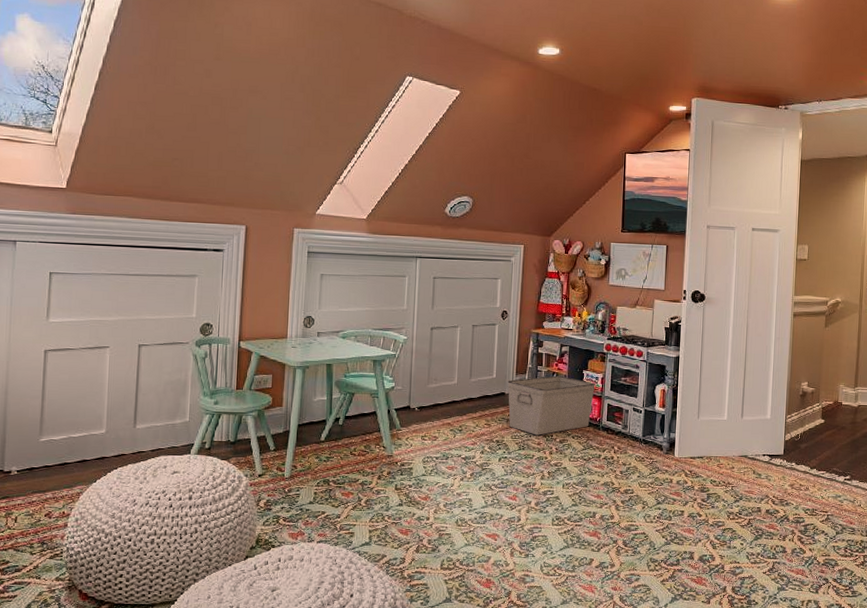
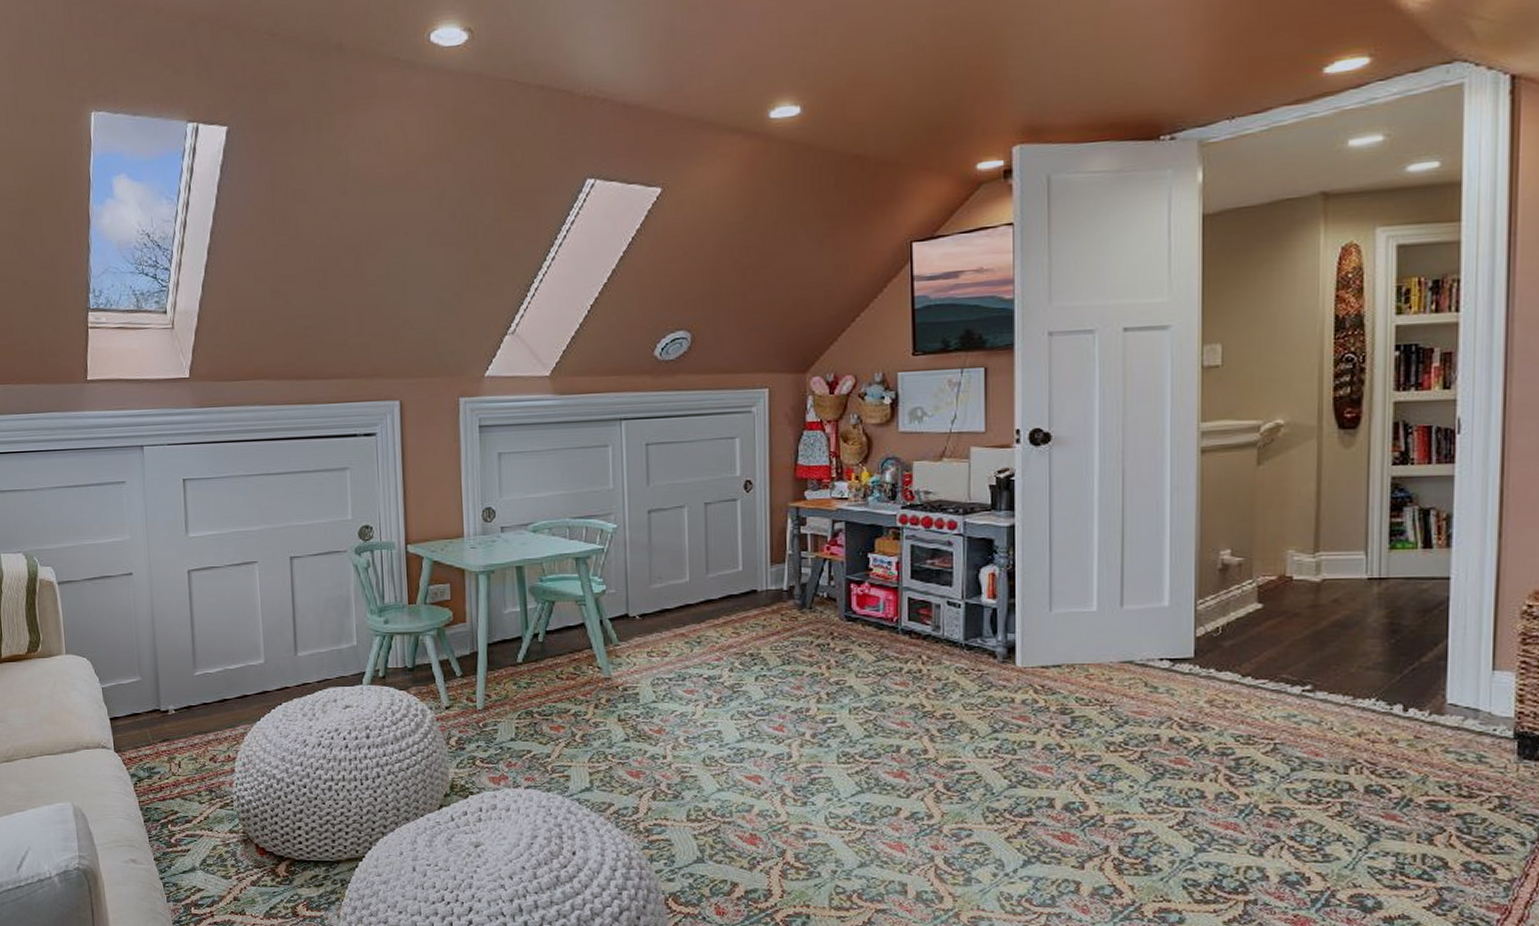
storage bin: present [507,375,596,435] -> none [759,563,888,645]

